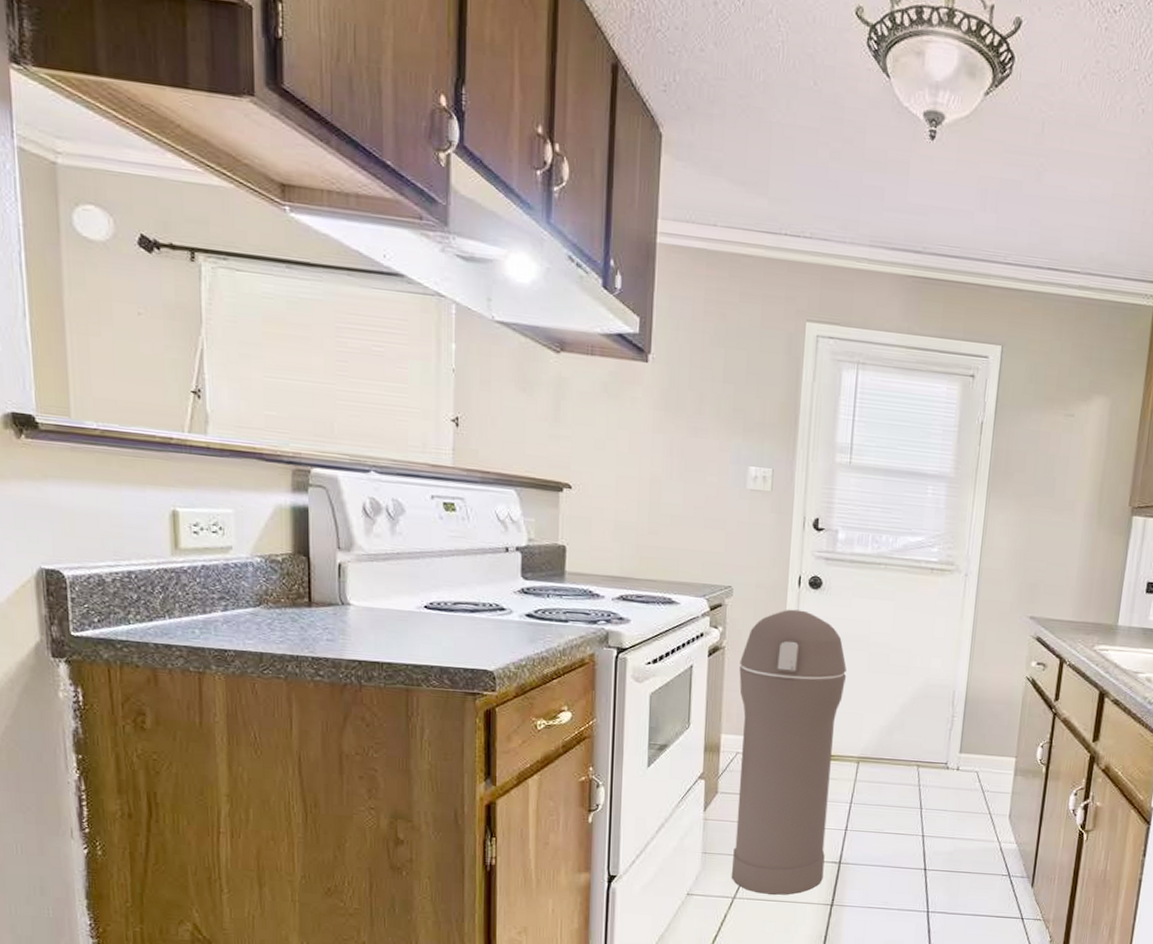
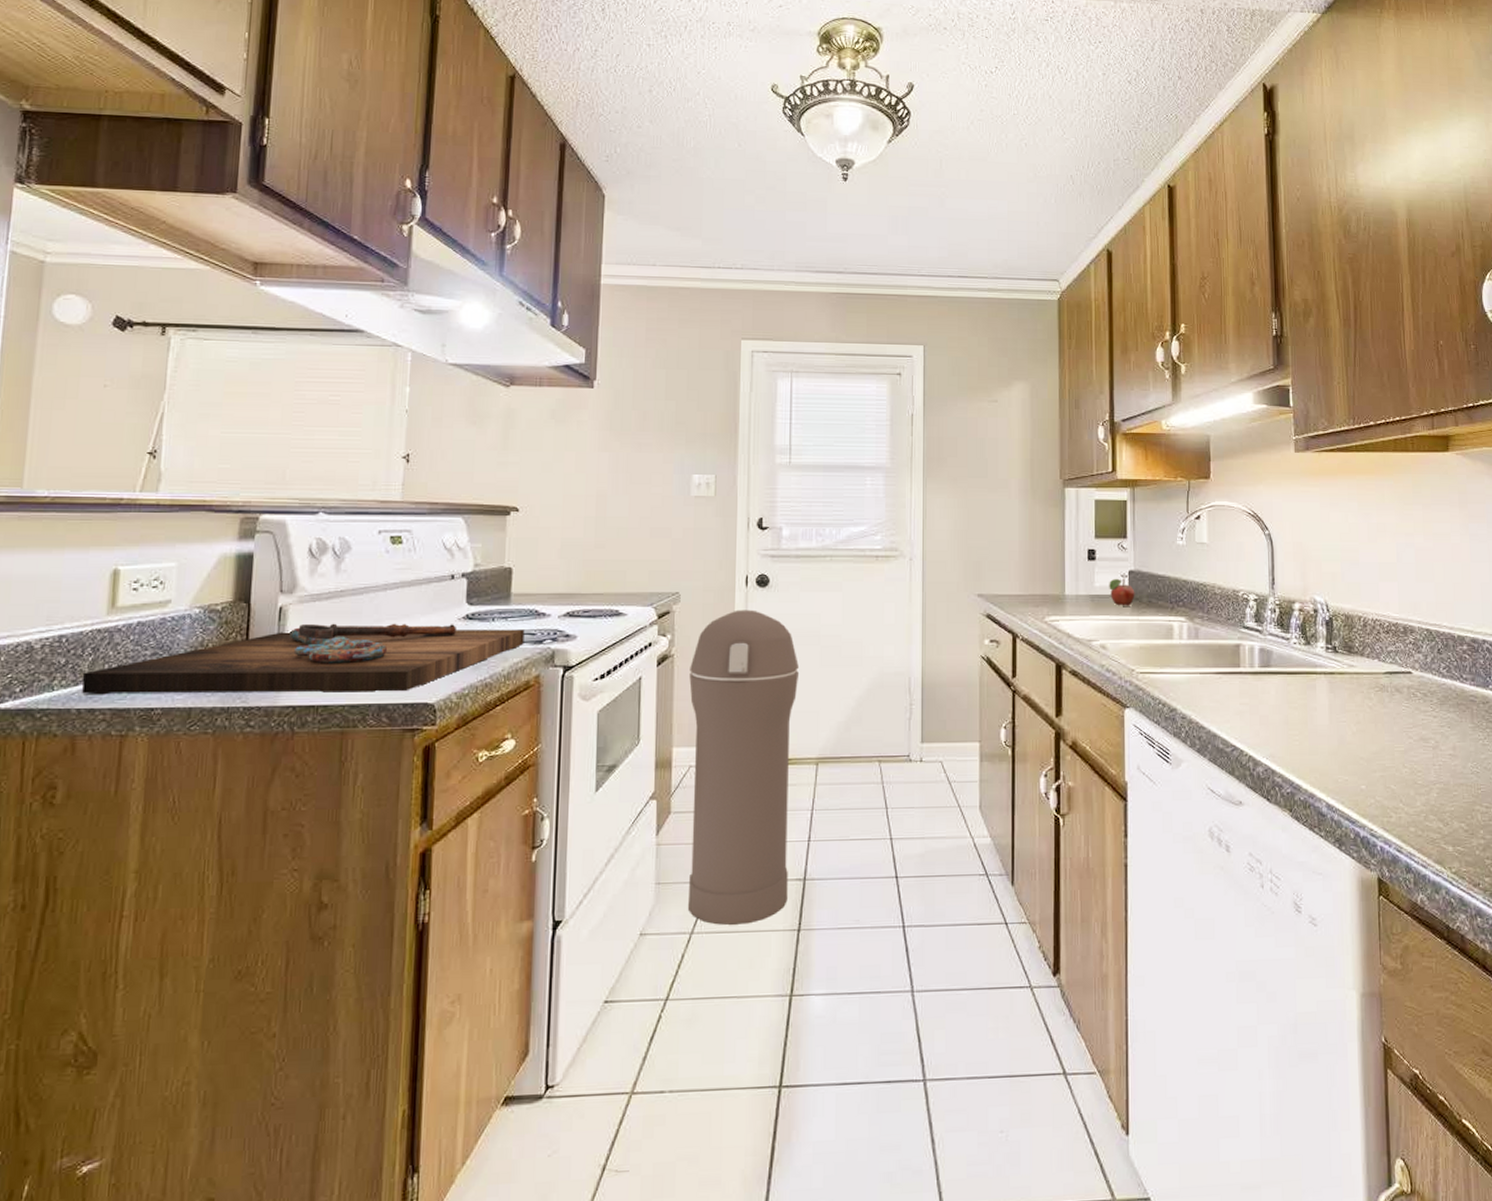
cutting board: none [156,583,579,658] -> present [82,623,525,694]

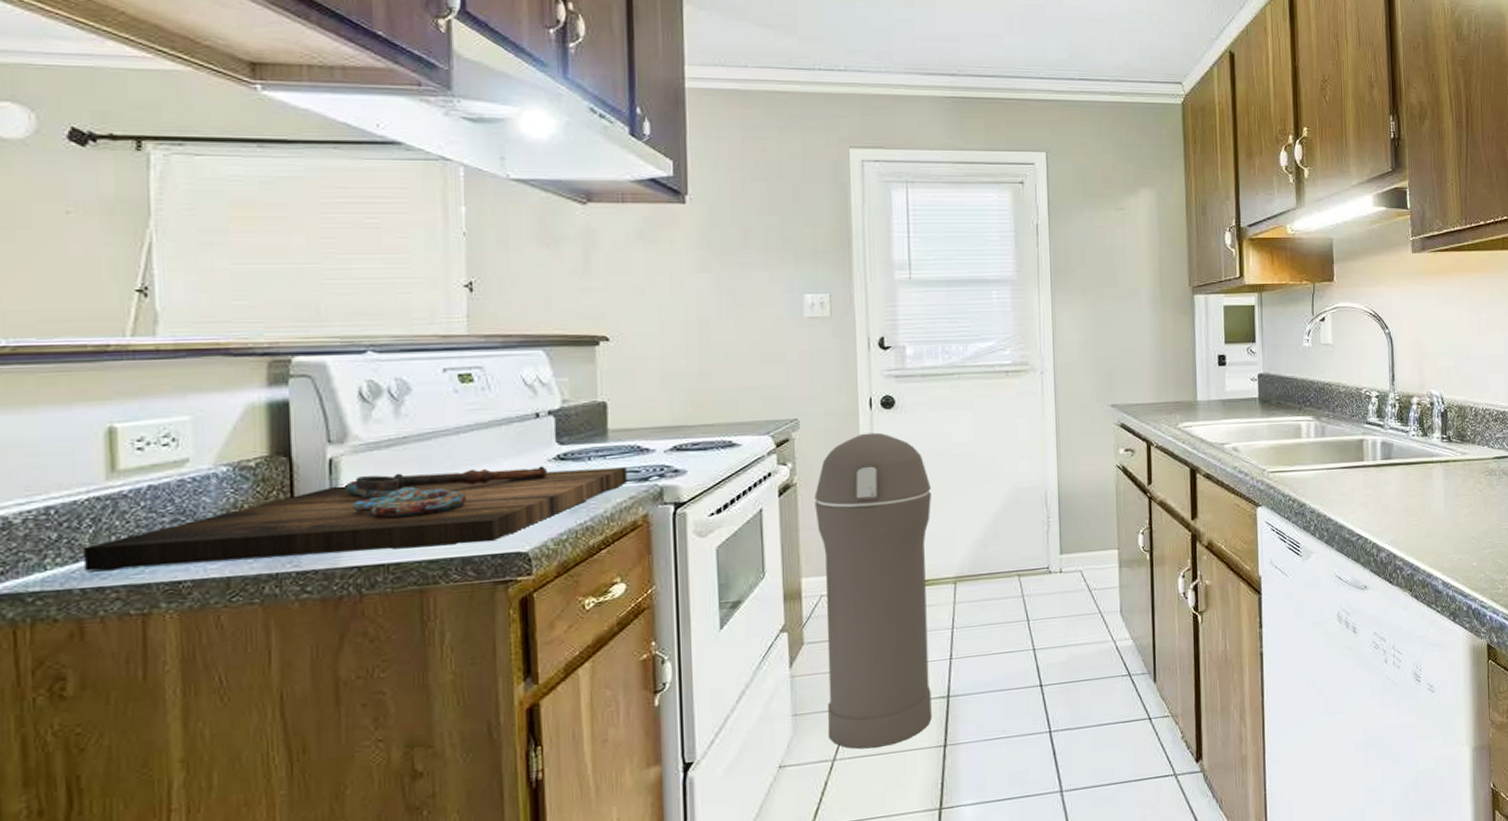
fruit: present [1109,578,1135,606] -> none [1239,381,1265,409]

